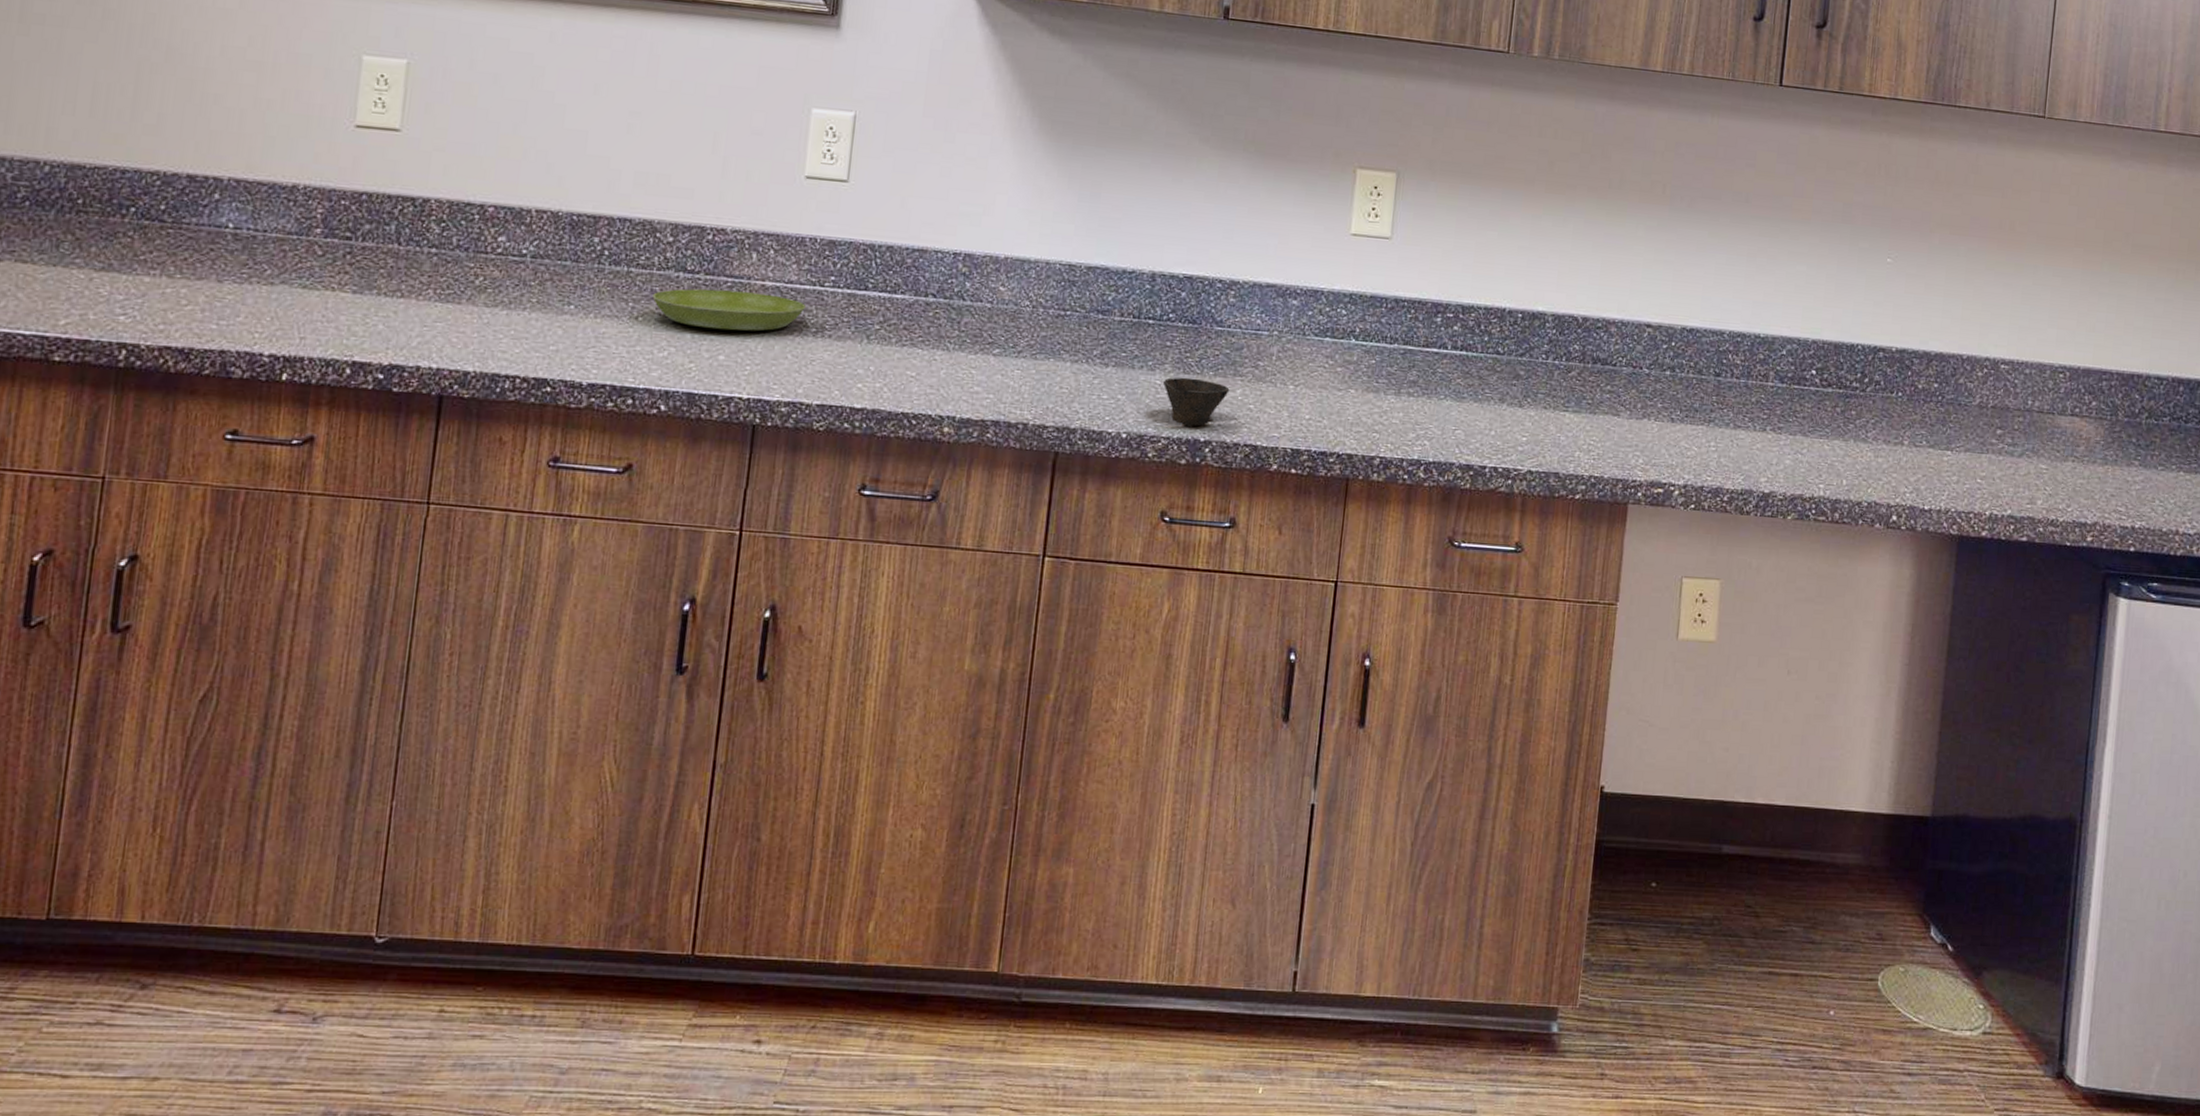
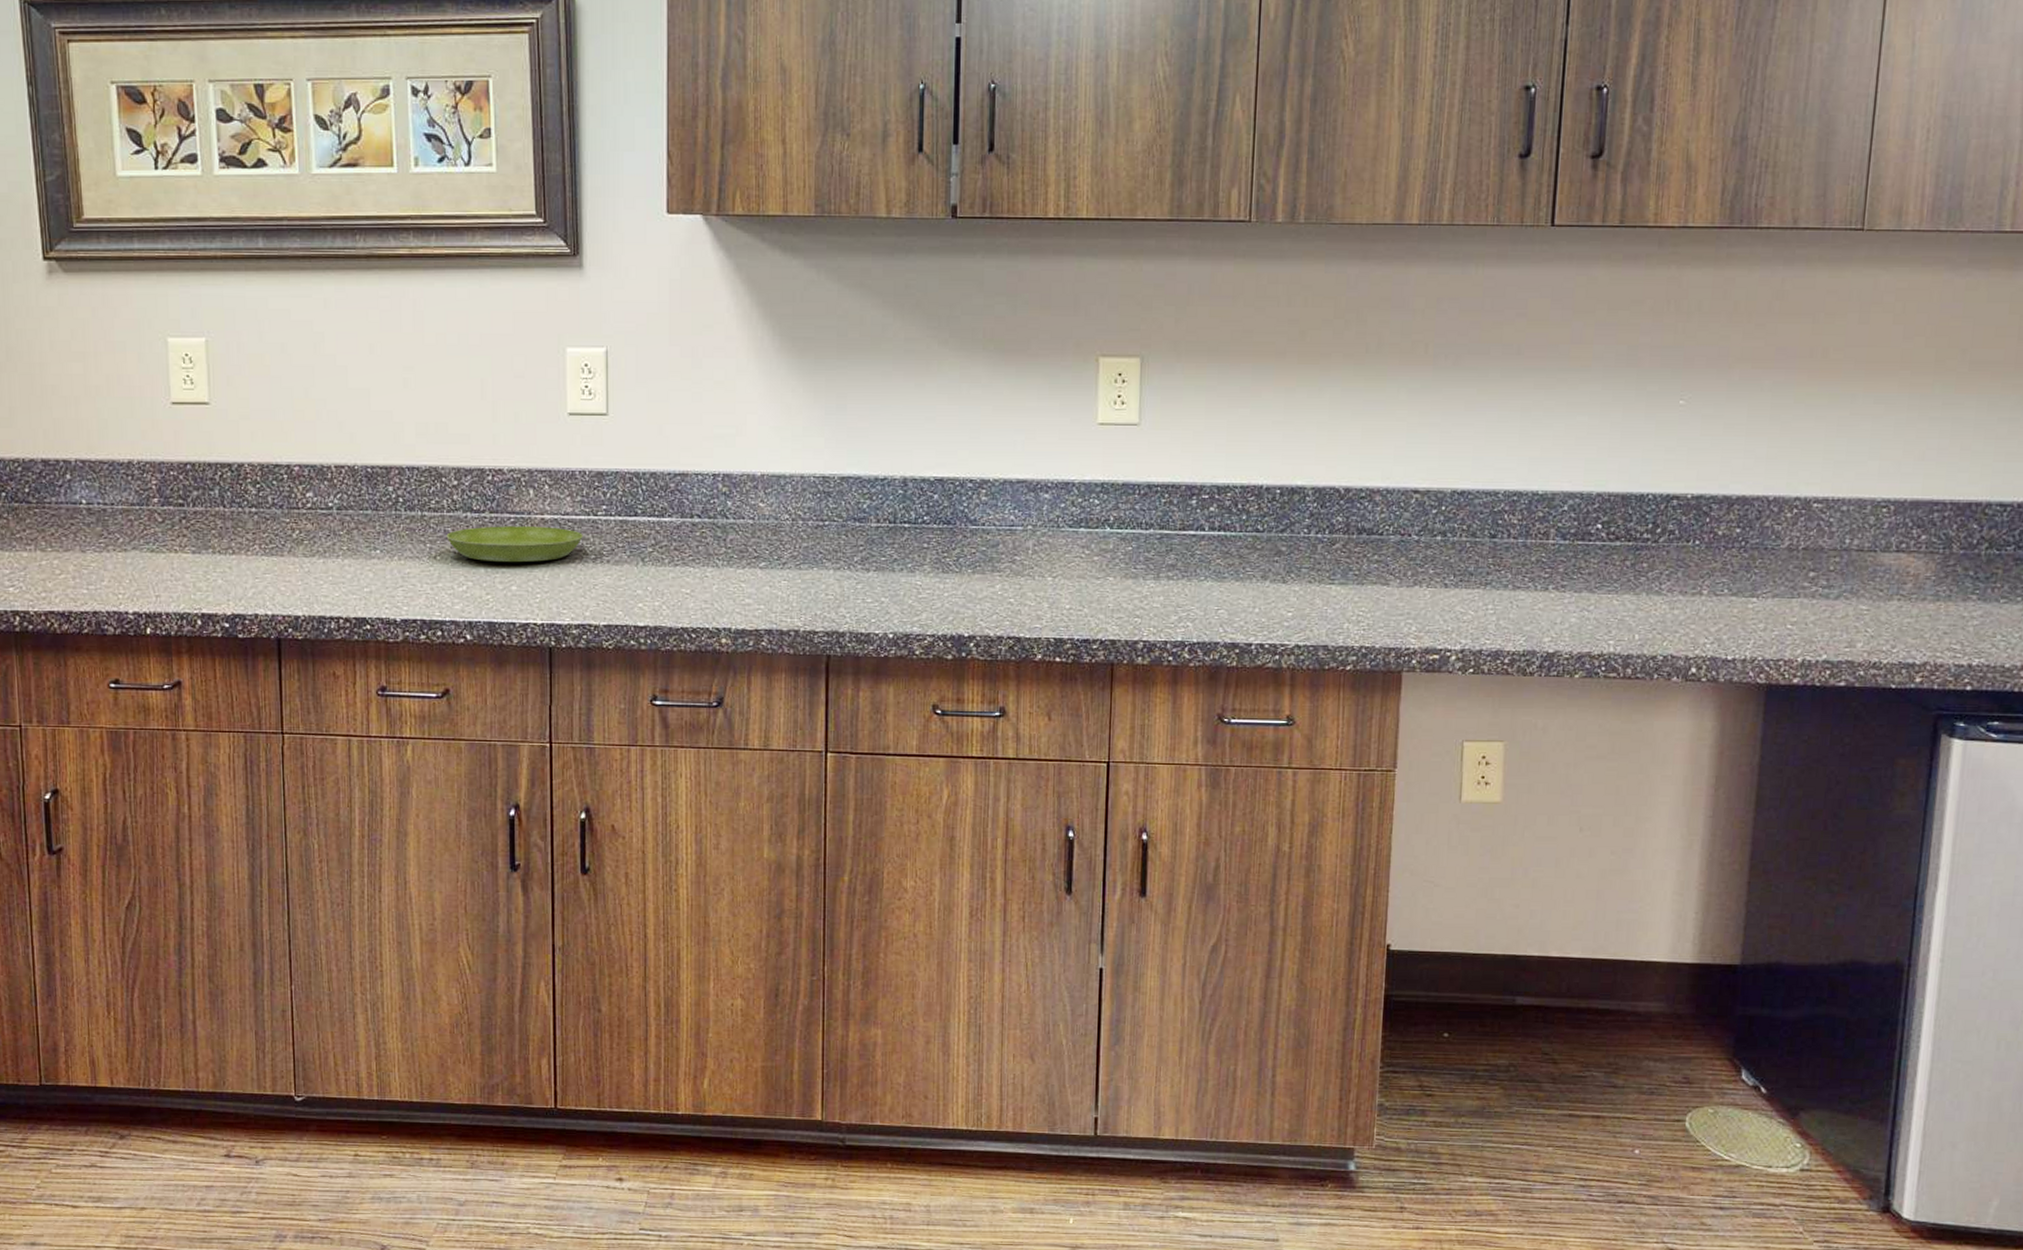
cup: present [1162,377,1230,426] -> none [923,576,989,622]

